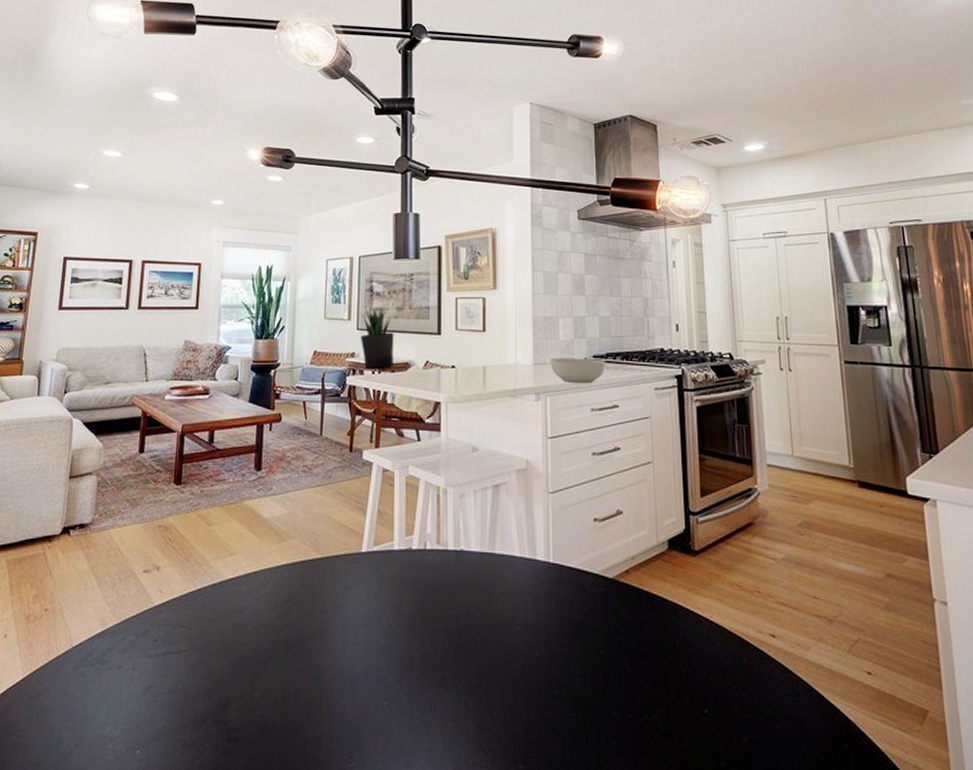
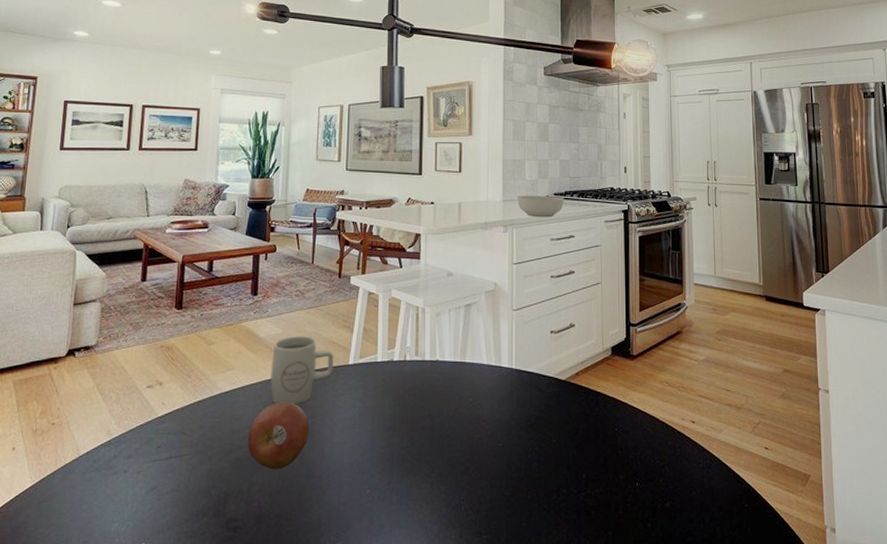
fruit: none [251,593,319,673] -> present [248,401,310,470]
mug: none [275,518,345,597] -> present [270,336,334,404]
planter: present [360,307,394,370] -> none [349,150,380,206]

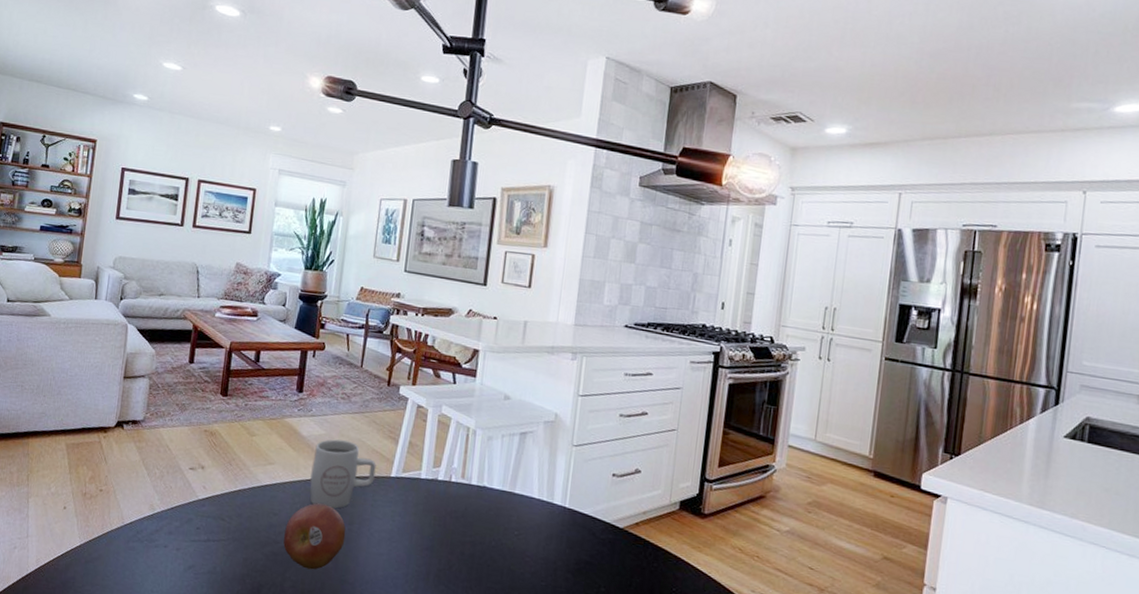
bowl: present [516,195,565,218] -> none [590,321,647,350]

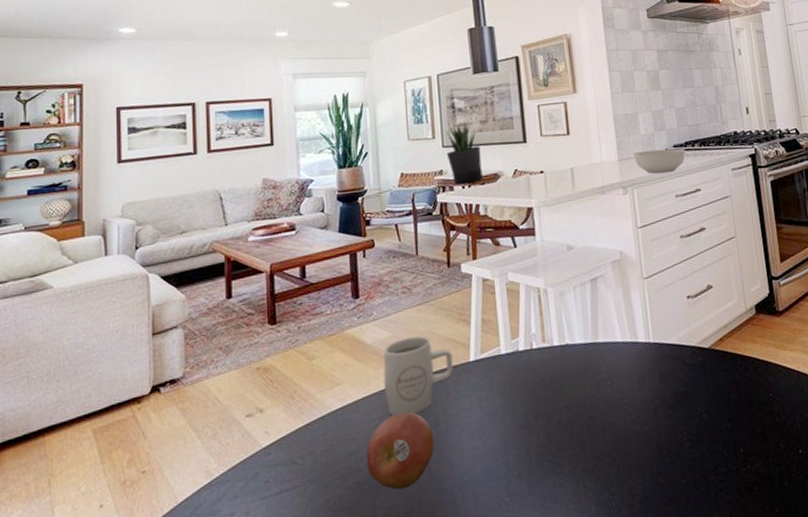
planter: none [407,250,441,313] -> present [446,123,483,185]
bowl: none [590,321,647,350] -> present [633,148,686,175]

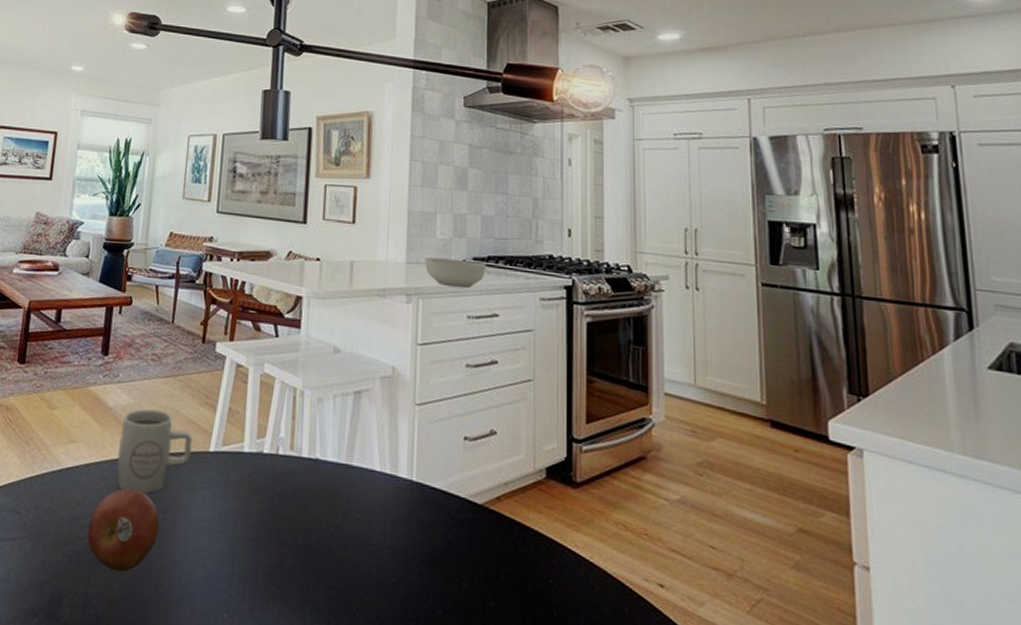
planter: present [446,123,483,185] -> none [219,189,256,257]

